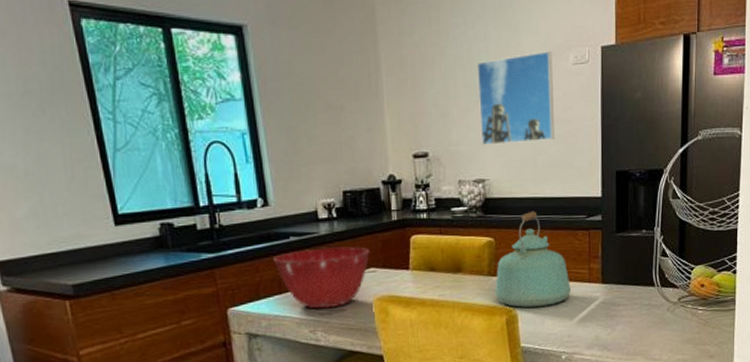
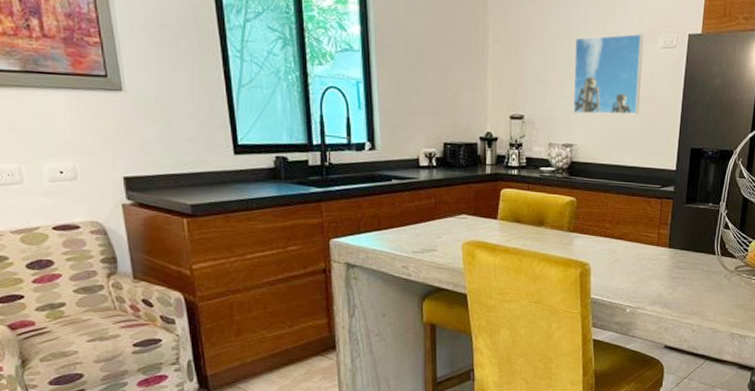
mixing bowl: present [273,247,370,309] -> none [376,192,463,248]
kettle: present [495,211,571,308] -> none [572,177,641,264]

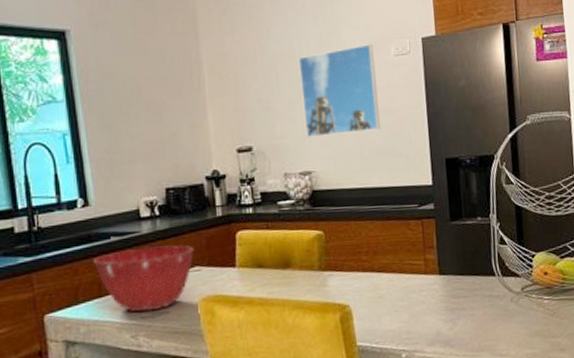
mixing bowl: none [376,192,463,248] -> present [93,245,194,313]

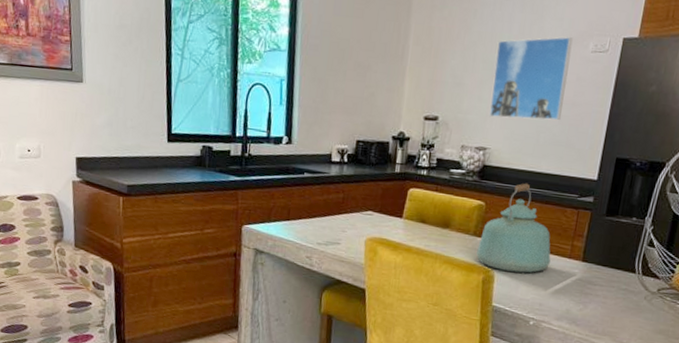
mixing bowl: present [93,245,194,313] -> none [287,186,371,240]
kettle: none [326,201,407,304] -> present [476,183,551,273]

